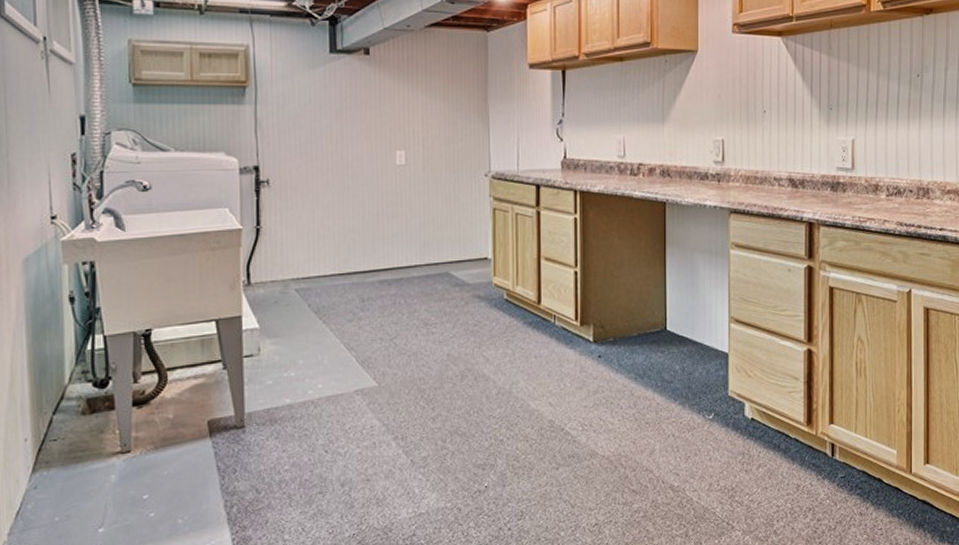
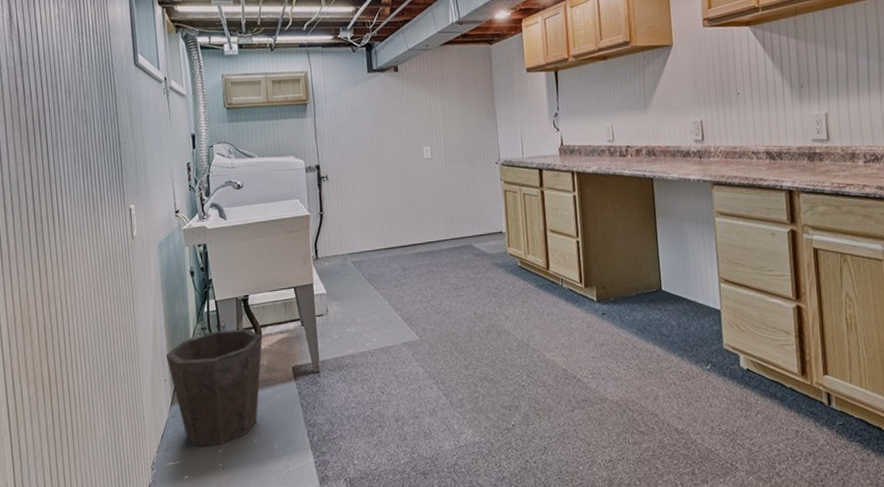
waste bin: none [28,373,168,526] -> present [166,329,262,447]

